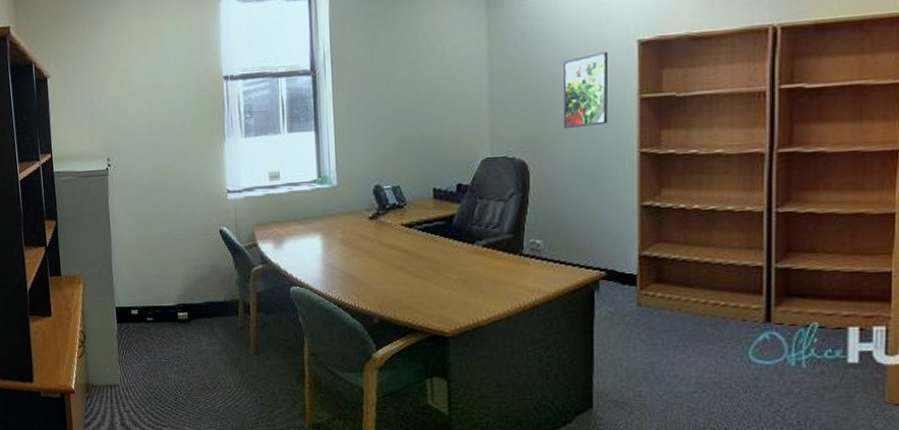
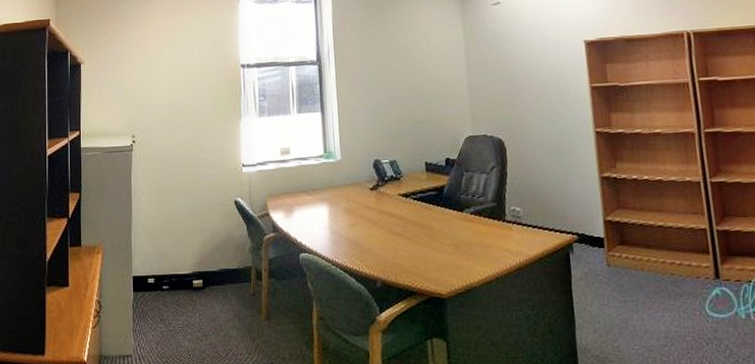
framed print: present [562,51,609,129] -> none [527,49,567,112]

